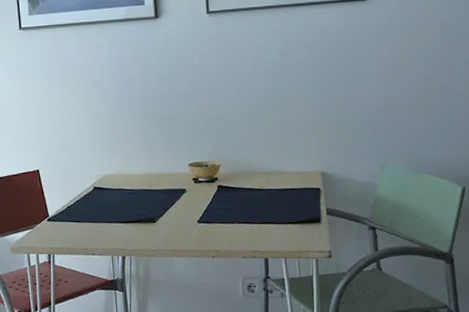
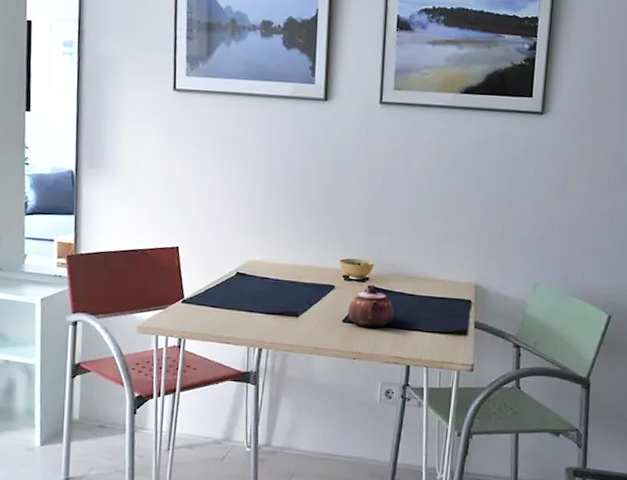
teapot: none [201,183,246,225] -> present [347,284,394,328]

